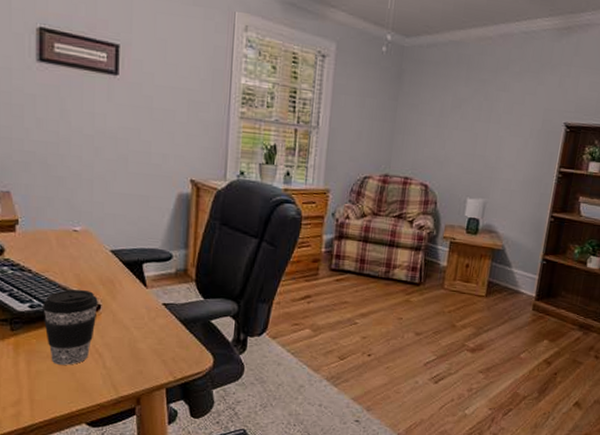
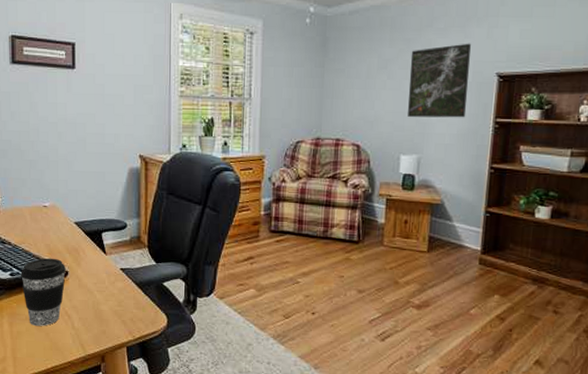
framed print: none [477,90,543,165] -> present [407,43,471,118]

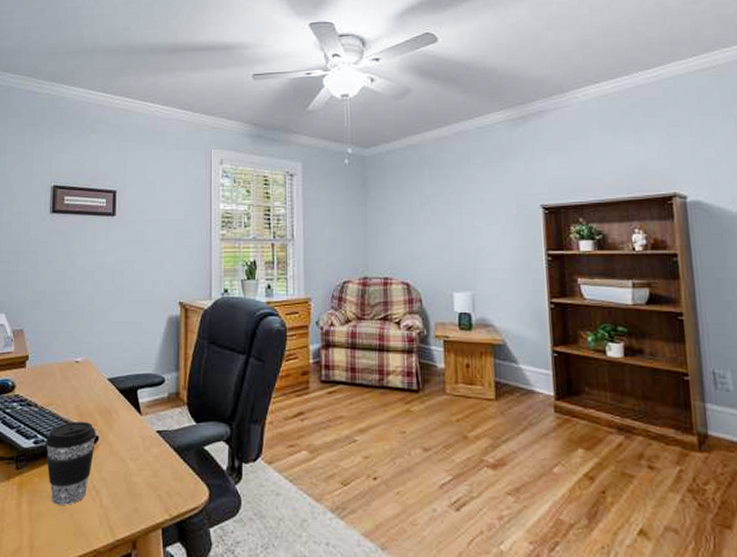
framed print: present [407,43,471,118] -> none [452,177,516,252]

